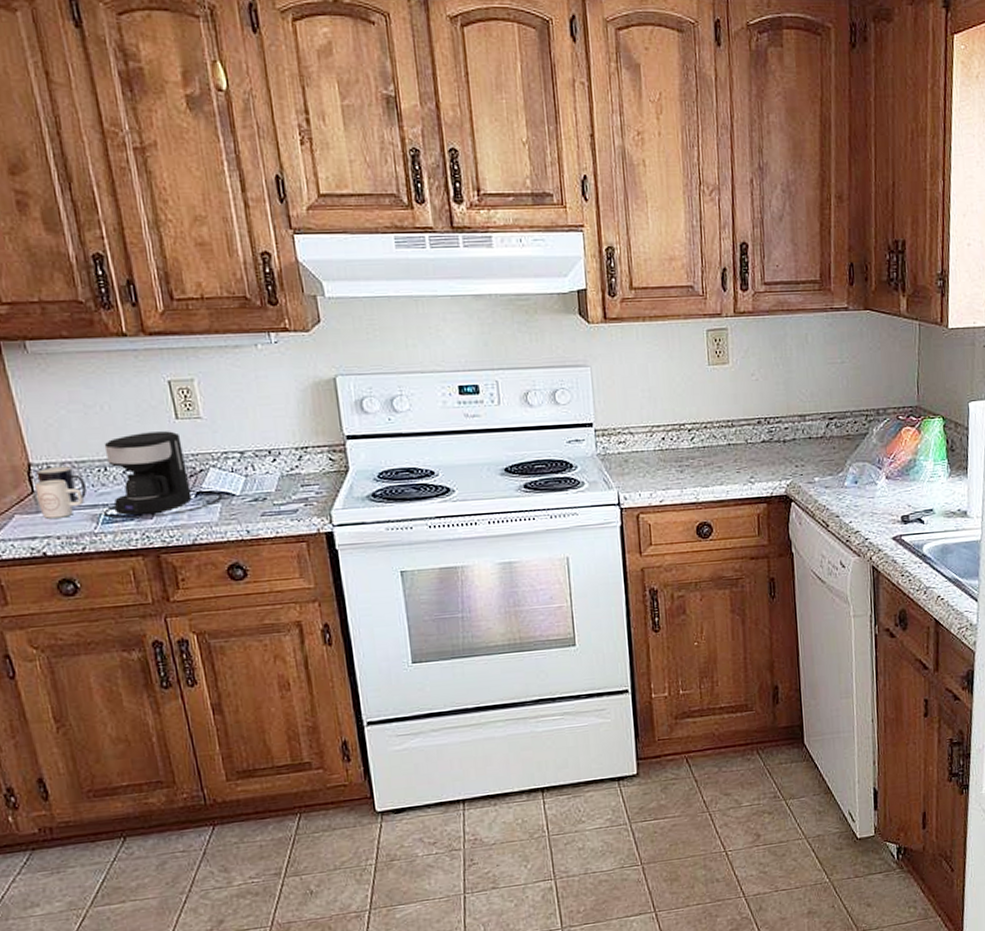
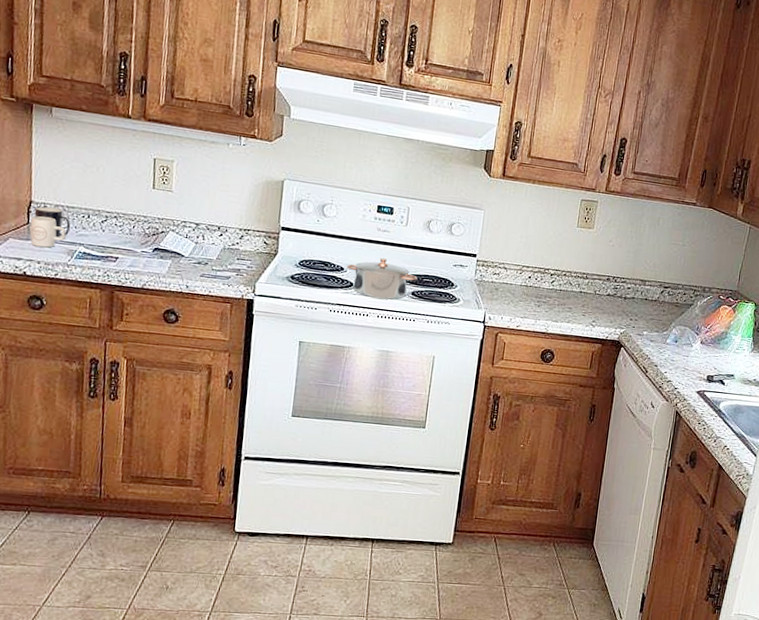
coffee maker: present [102,431,223,519] -> none [78,193,175,263]
cooking pot: none [437,450,527,501] -> present [346,258,417,300]

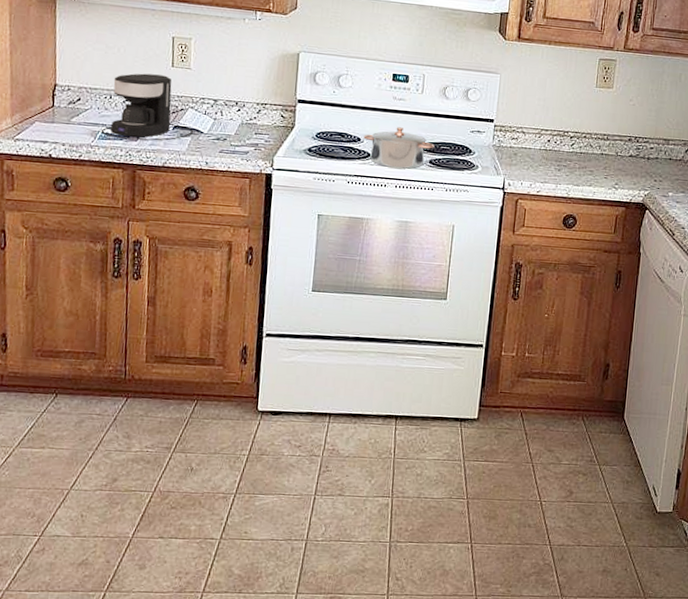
mug: present [29,216,67,248] -> none [54,98,90,130]
mug: present [34,206,71,238] -> none [59,89,94,120]
coffee maker: none [78,193,175,263] -> present [100,73,194,141]

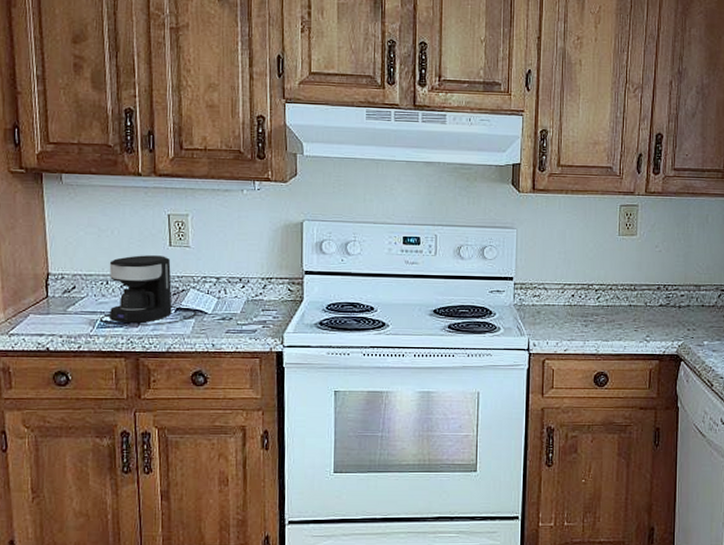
cooking pot: present [363,127,435,169] -> none [377,292,452,336]

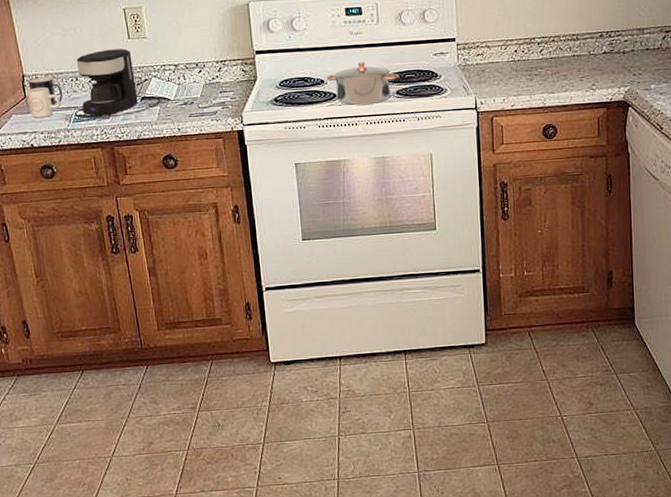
mug: none [49,287,86,320] -> present [27,86,61,118]
mug: none [52,278,90,308] -> present [28,77,63,106]
cooking pot: none [377,292,452,336] -> present [326,62,399,105]

